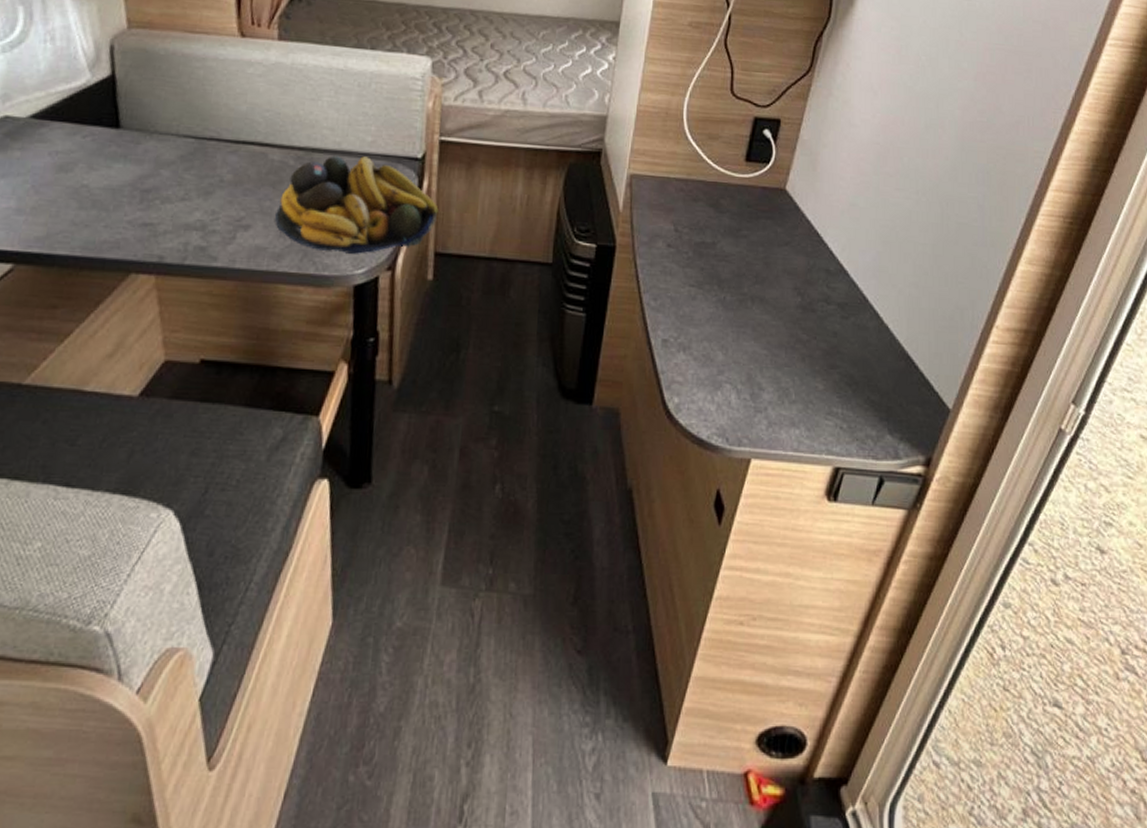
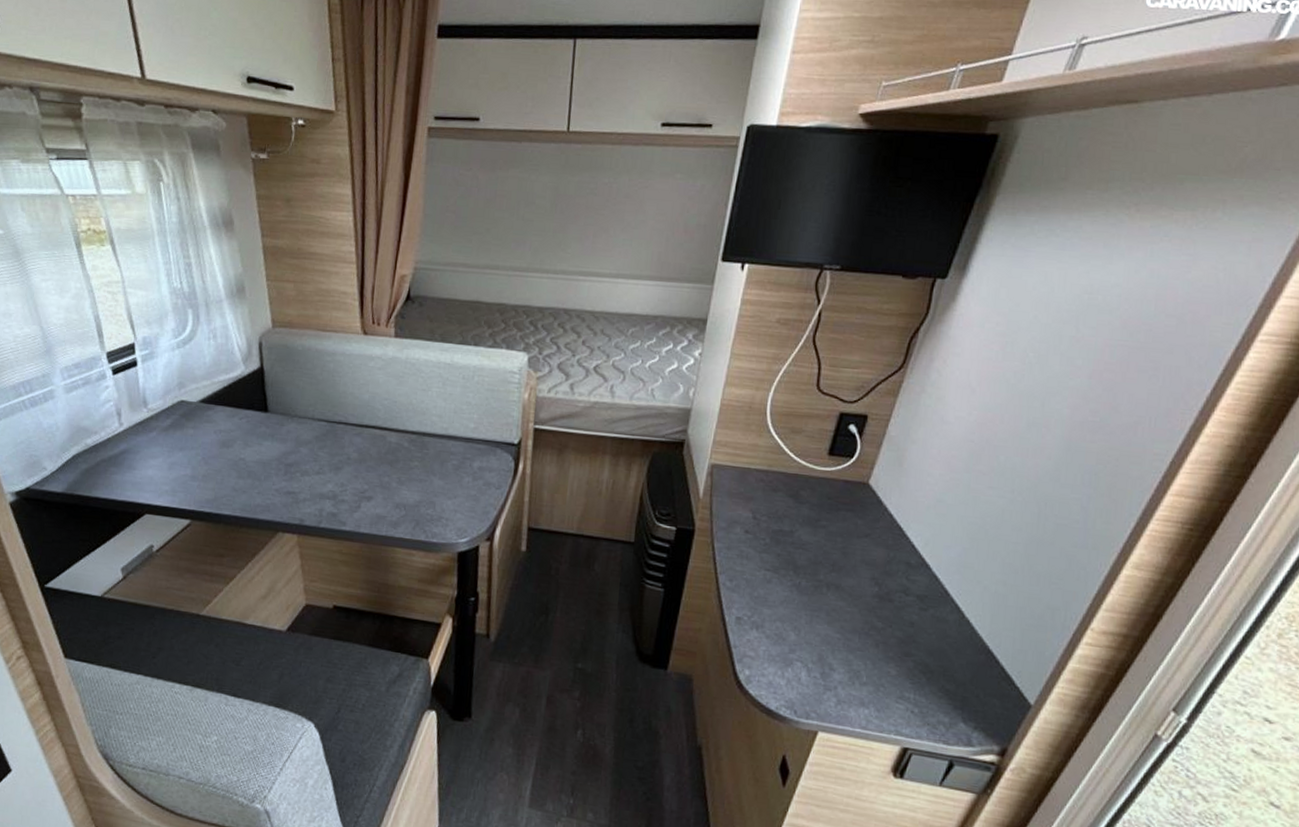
fruit bowl: present [275,156,439,254] -> none [392,439,532,526]

